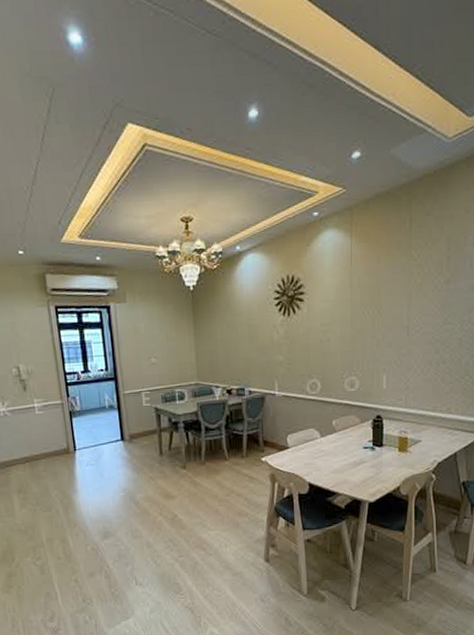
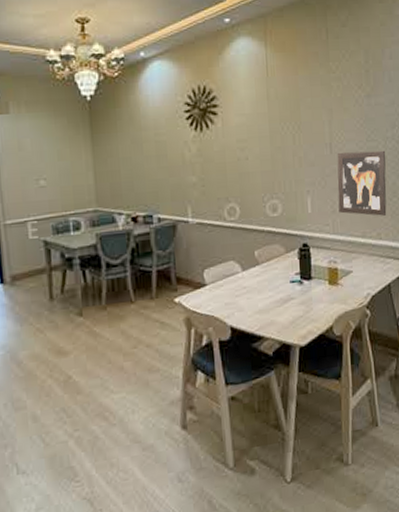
wall art: none [412,332,462,393] -> present [337,150,387,216]

